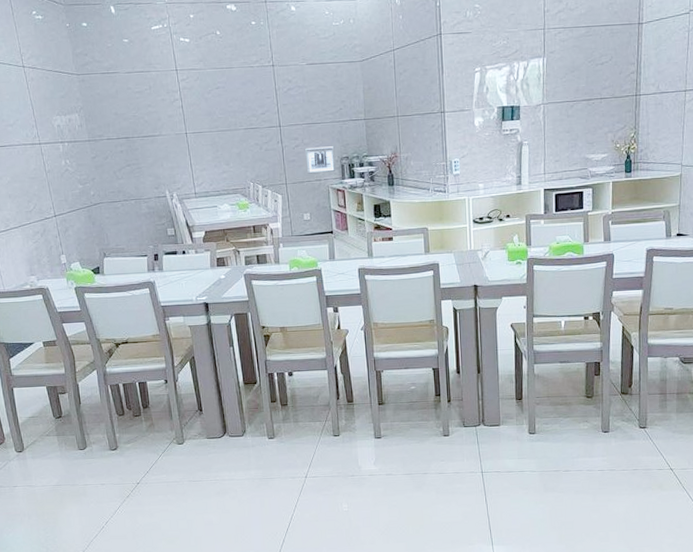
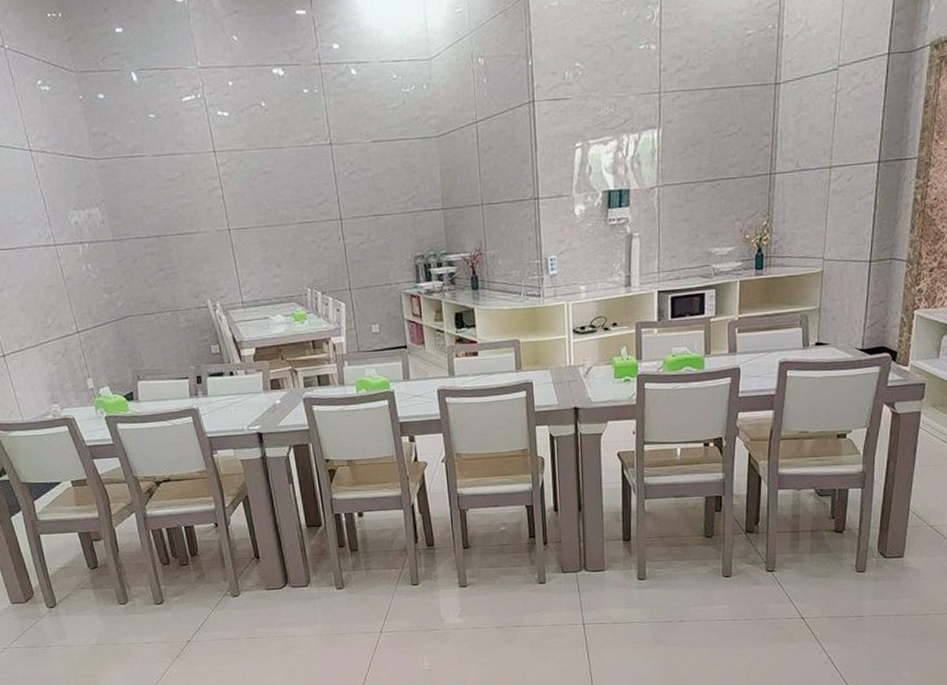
wall art: present [305,146,336,174] -> none [372,242,409,277]

